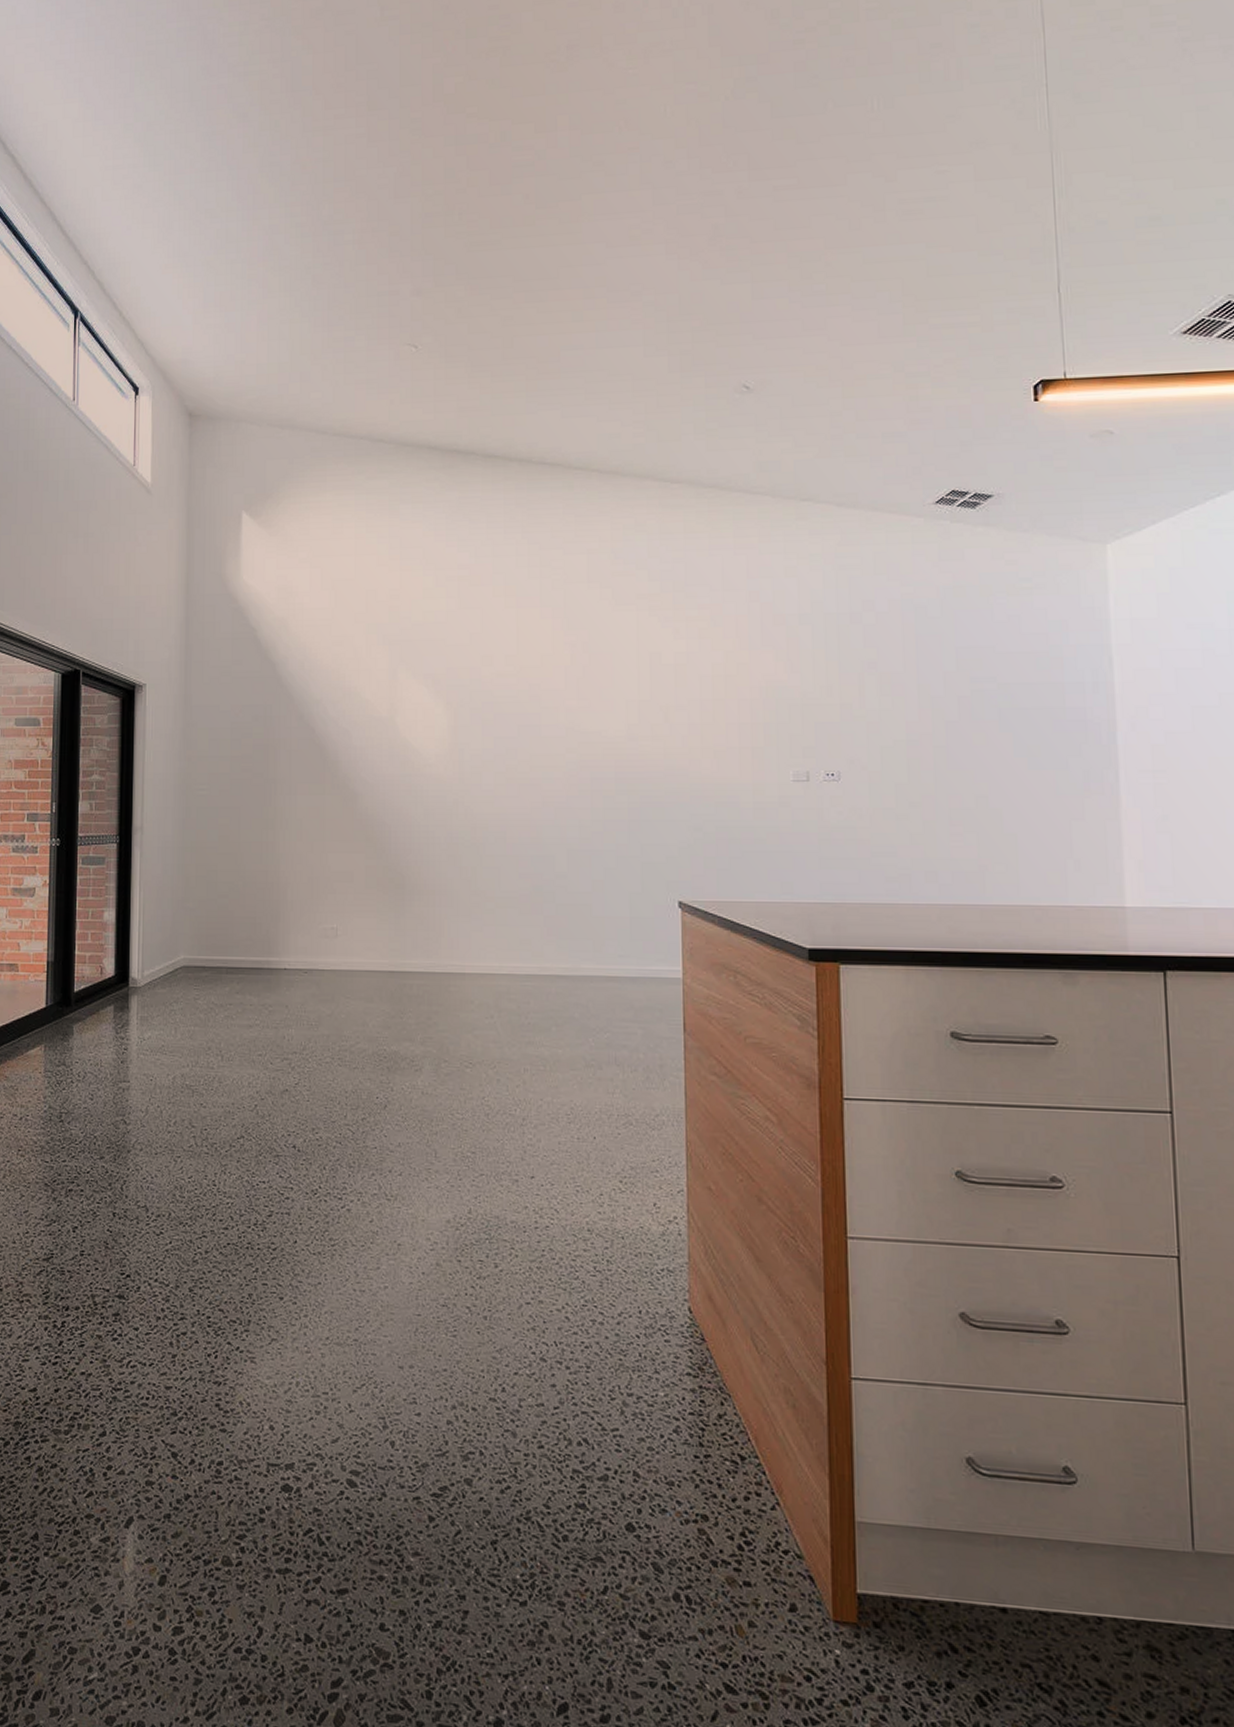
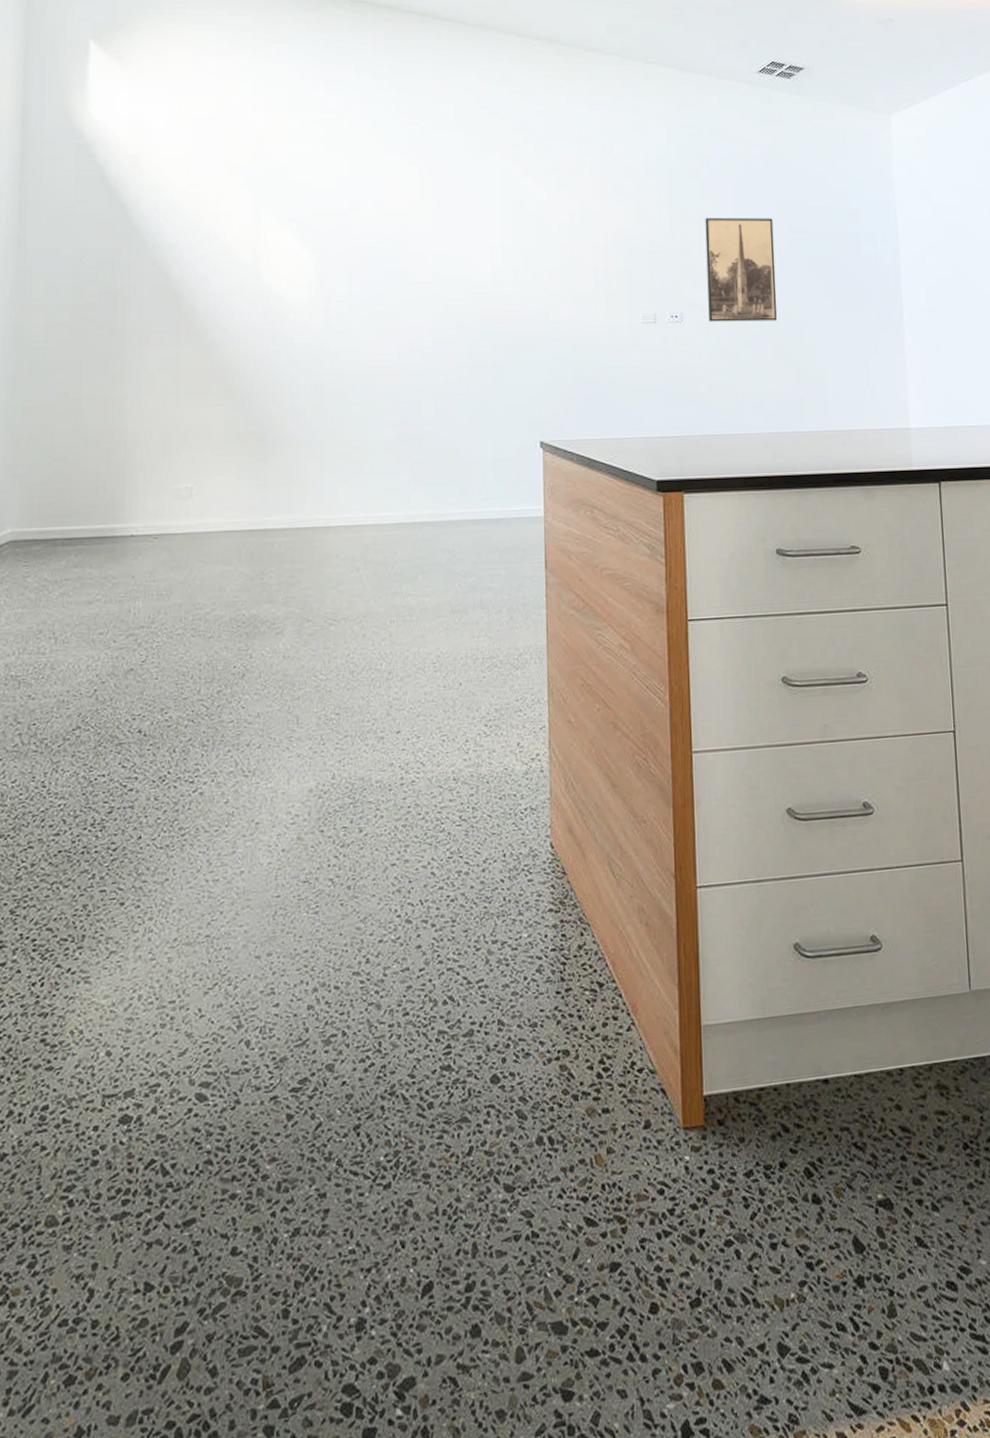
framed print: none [867,667,956,781] -> present [705,218,778,322]

